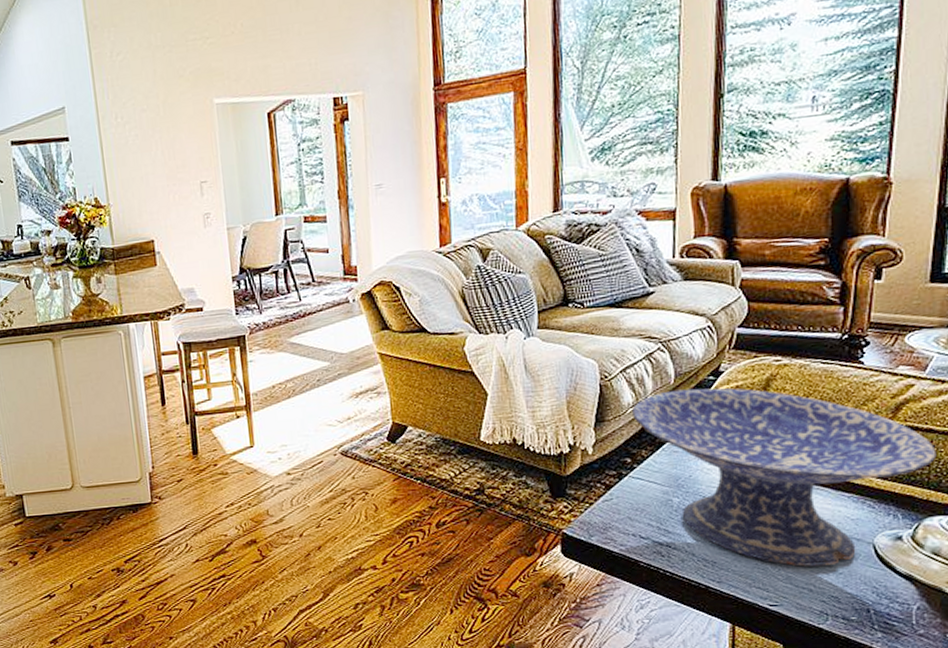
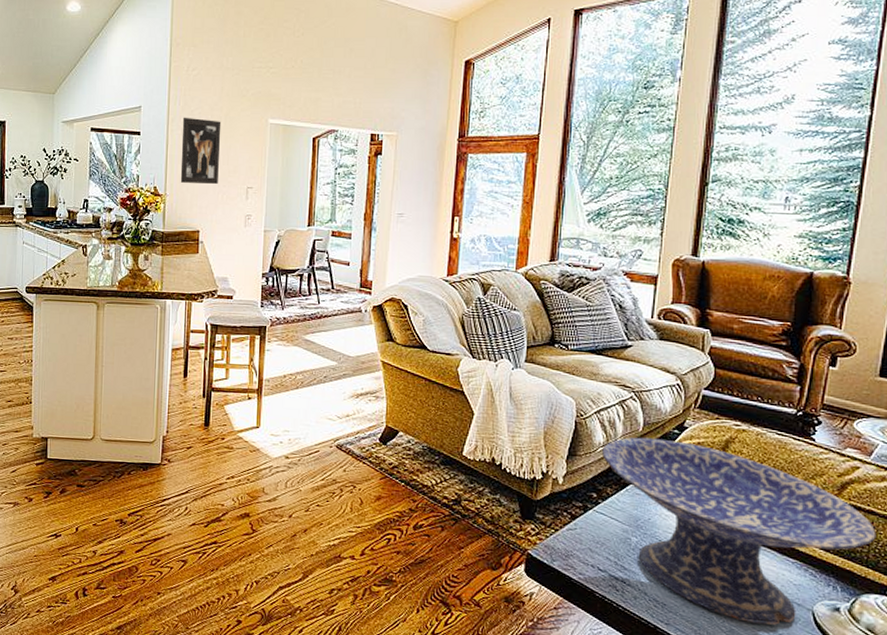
wall art: none [114,110,167,189] -> present [180,117,221,185]

